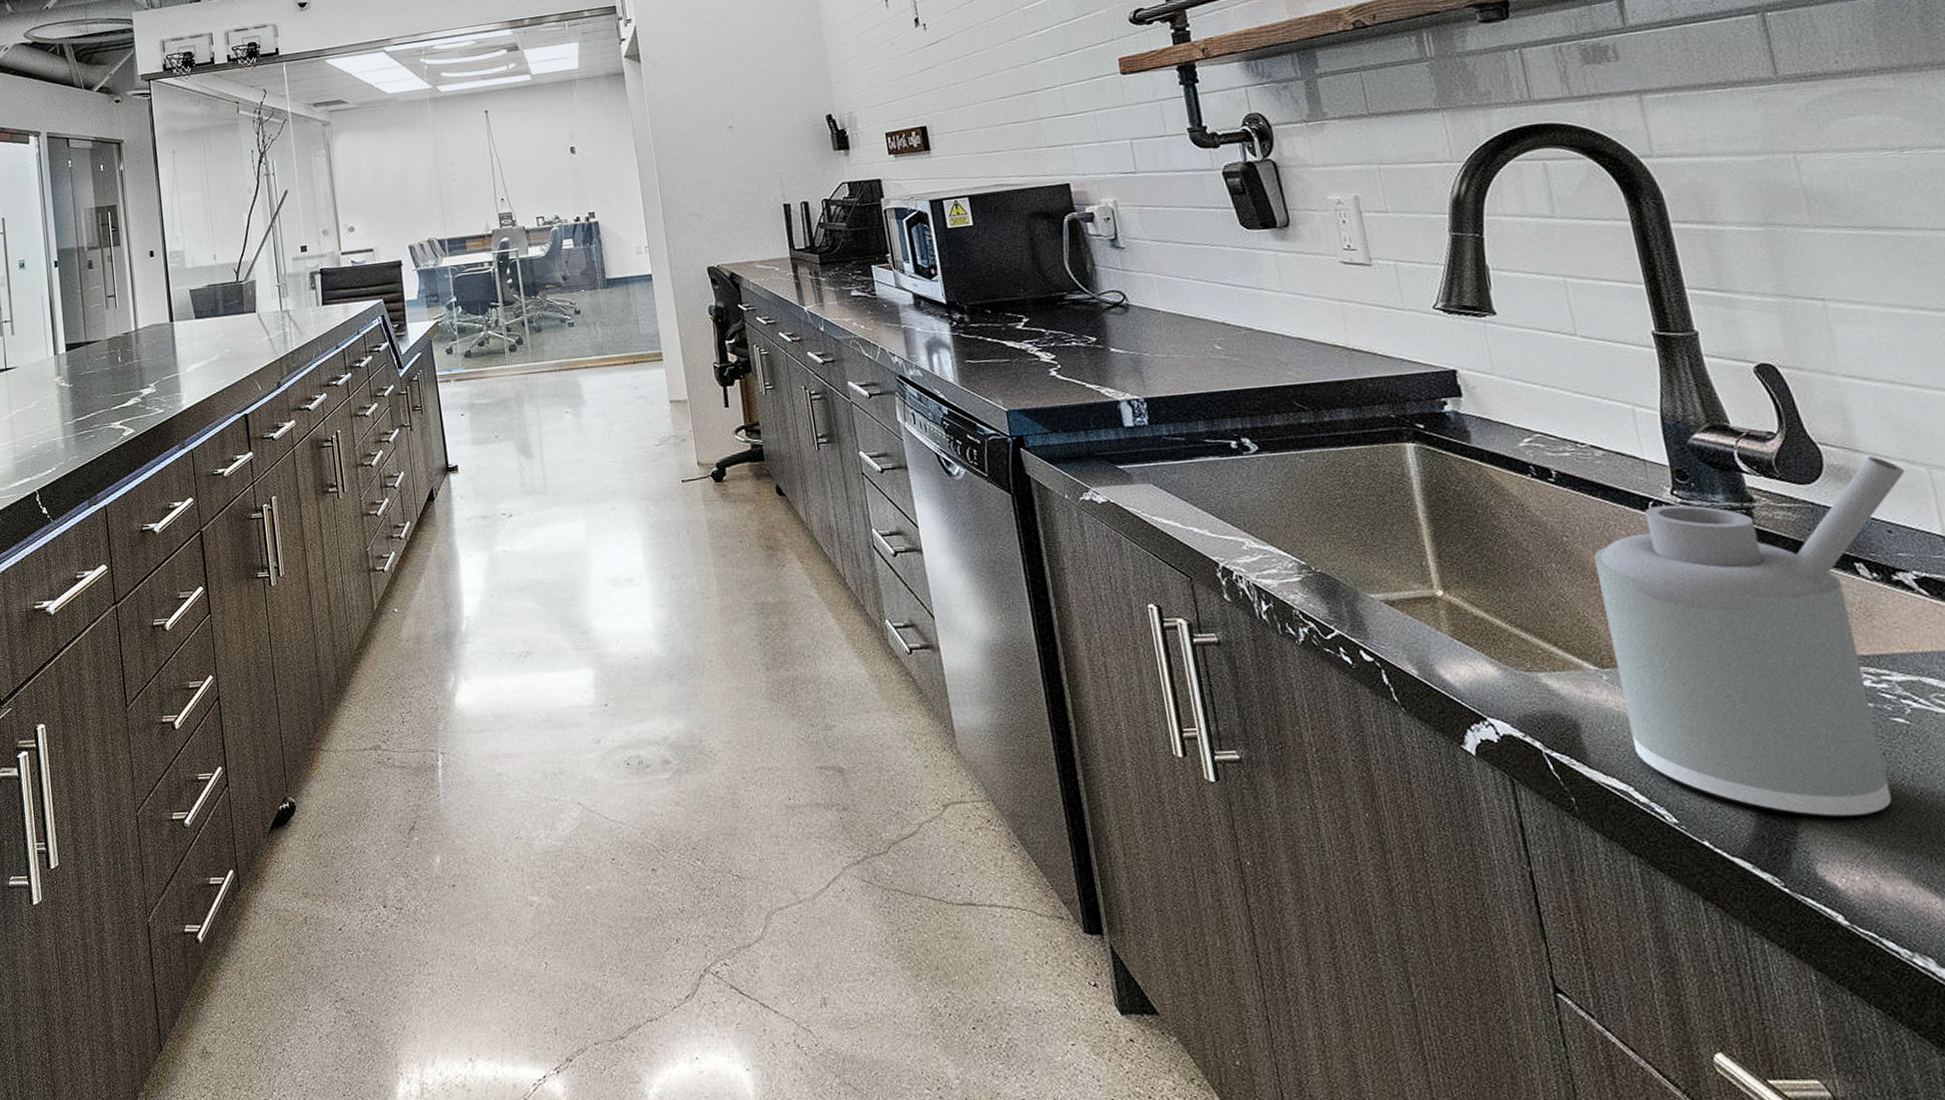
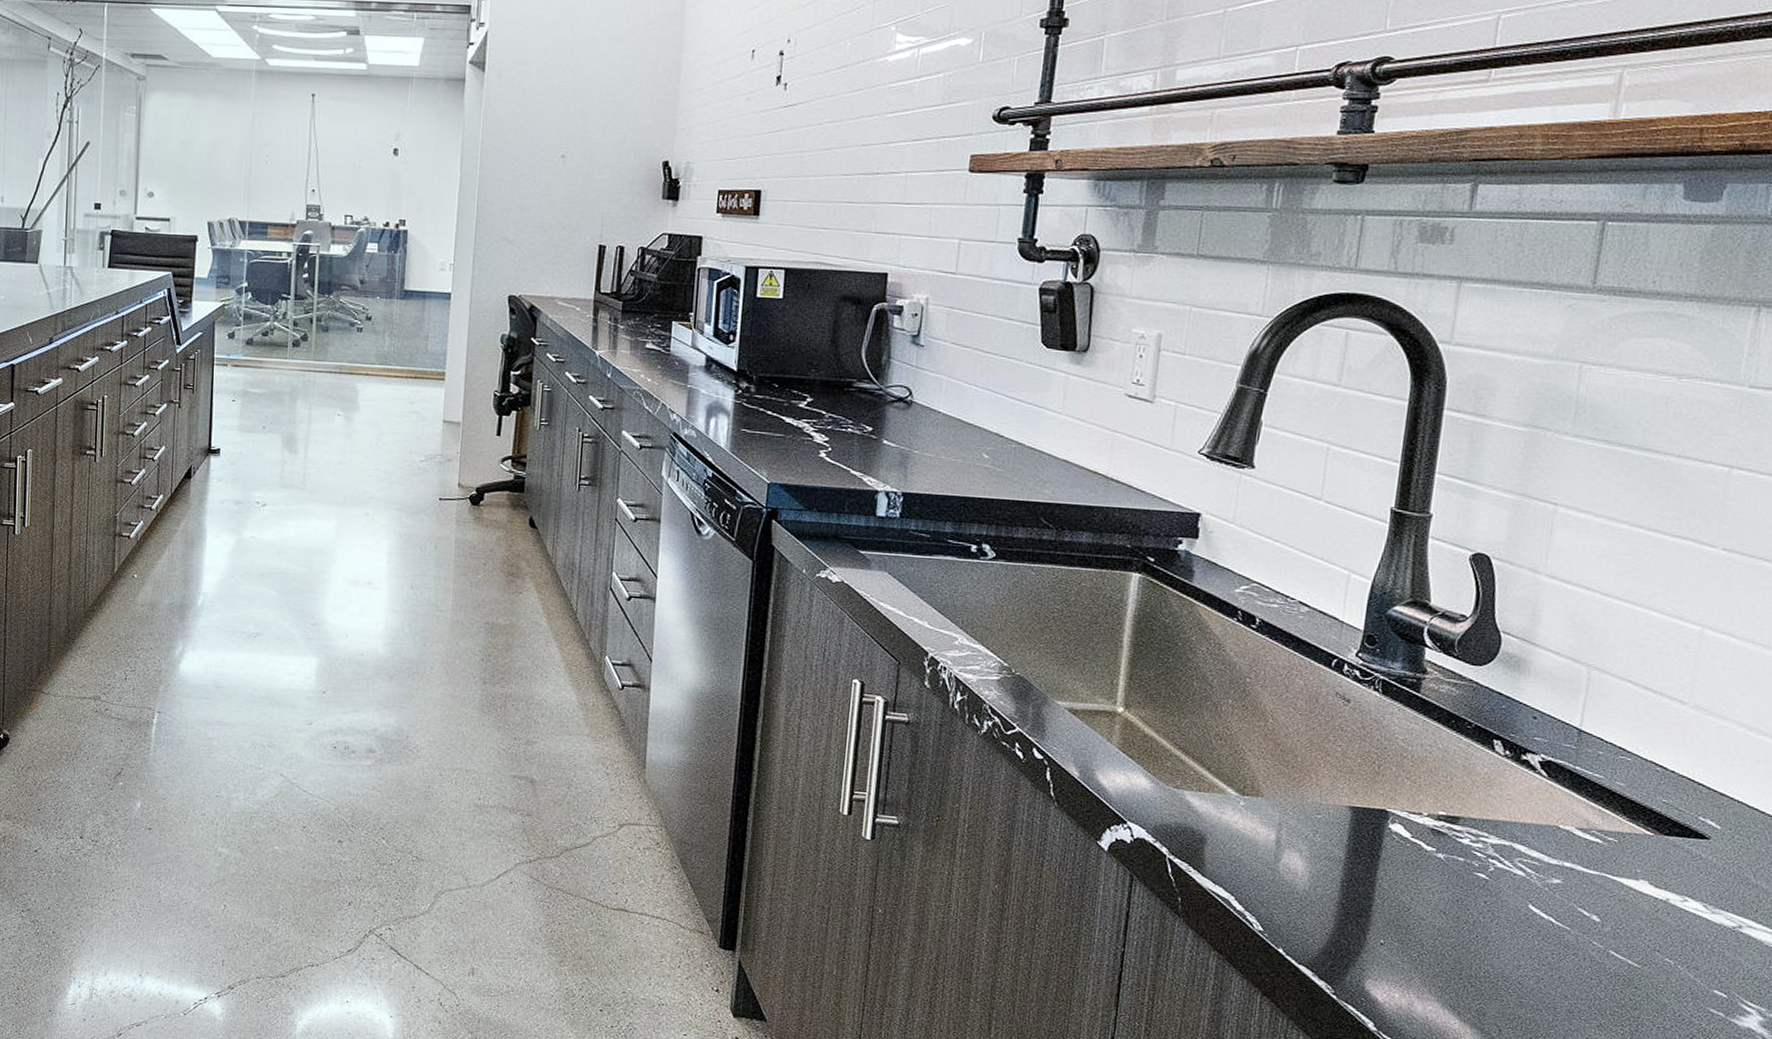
soap dispenser: present [1594,457,1905,819] -> none [1247,651,1568,948]

